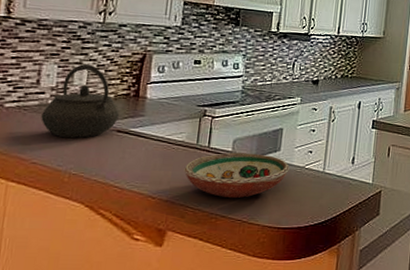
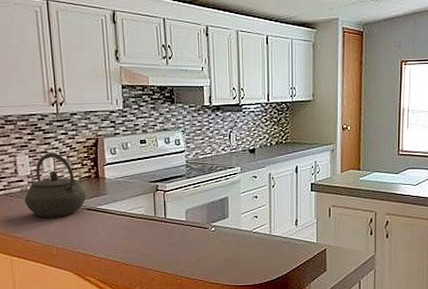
decorative bowl: present [184,152,290,199] -> none [147,221,239,262]

